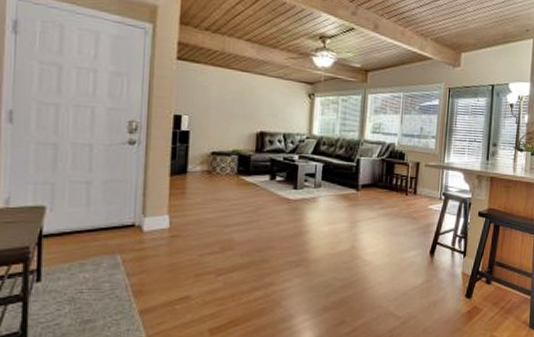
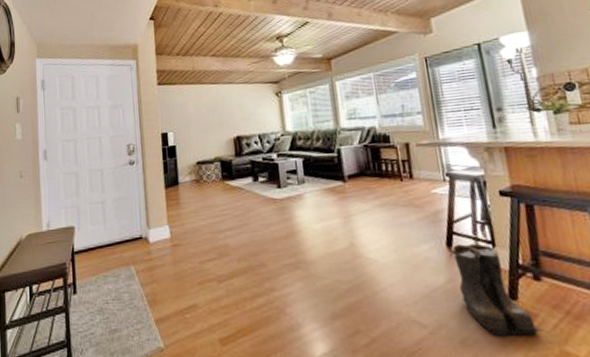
boots: none [432,253,482,325] -> present [450,243,542,336]

